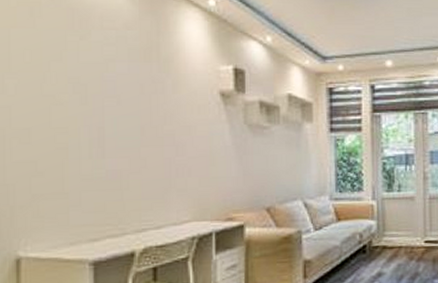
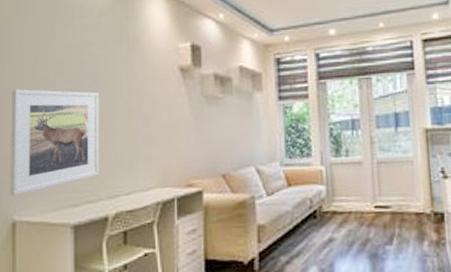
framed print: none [12,107,125,229] -> present [10,89,100,196]

